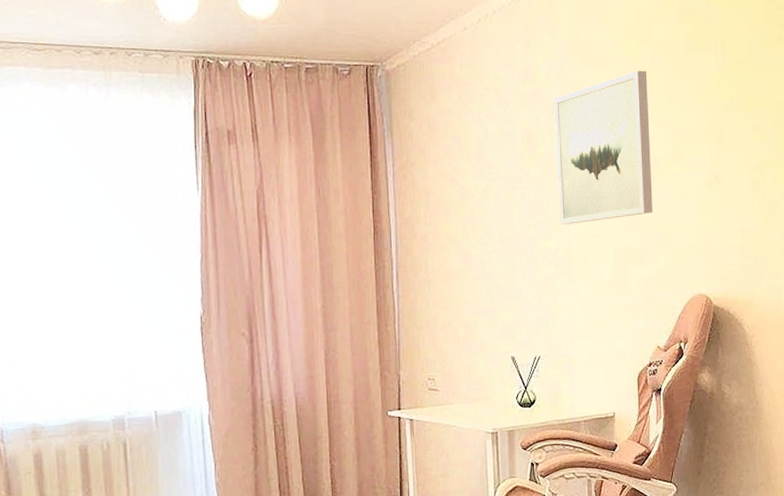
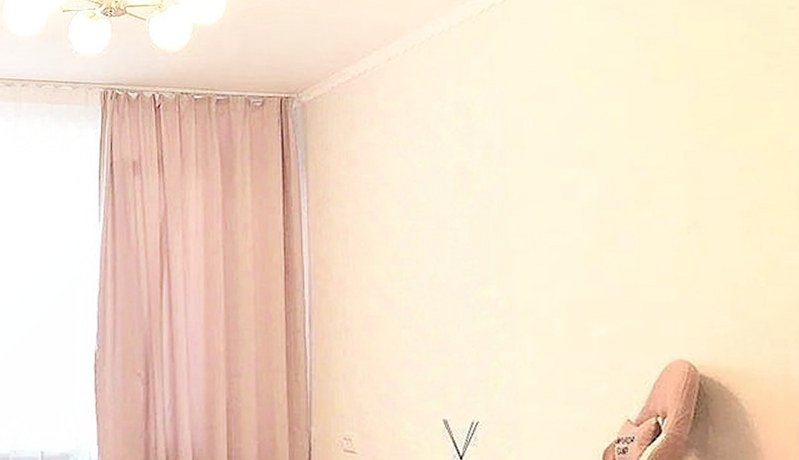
wall art: present [554,70,653,225] -> none [492,102,616,271]

